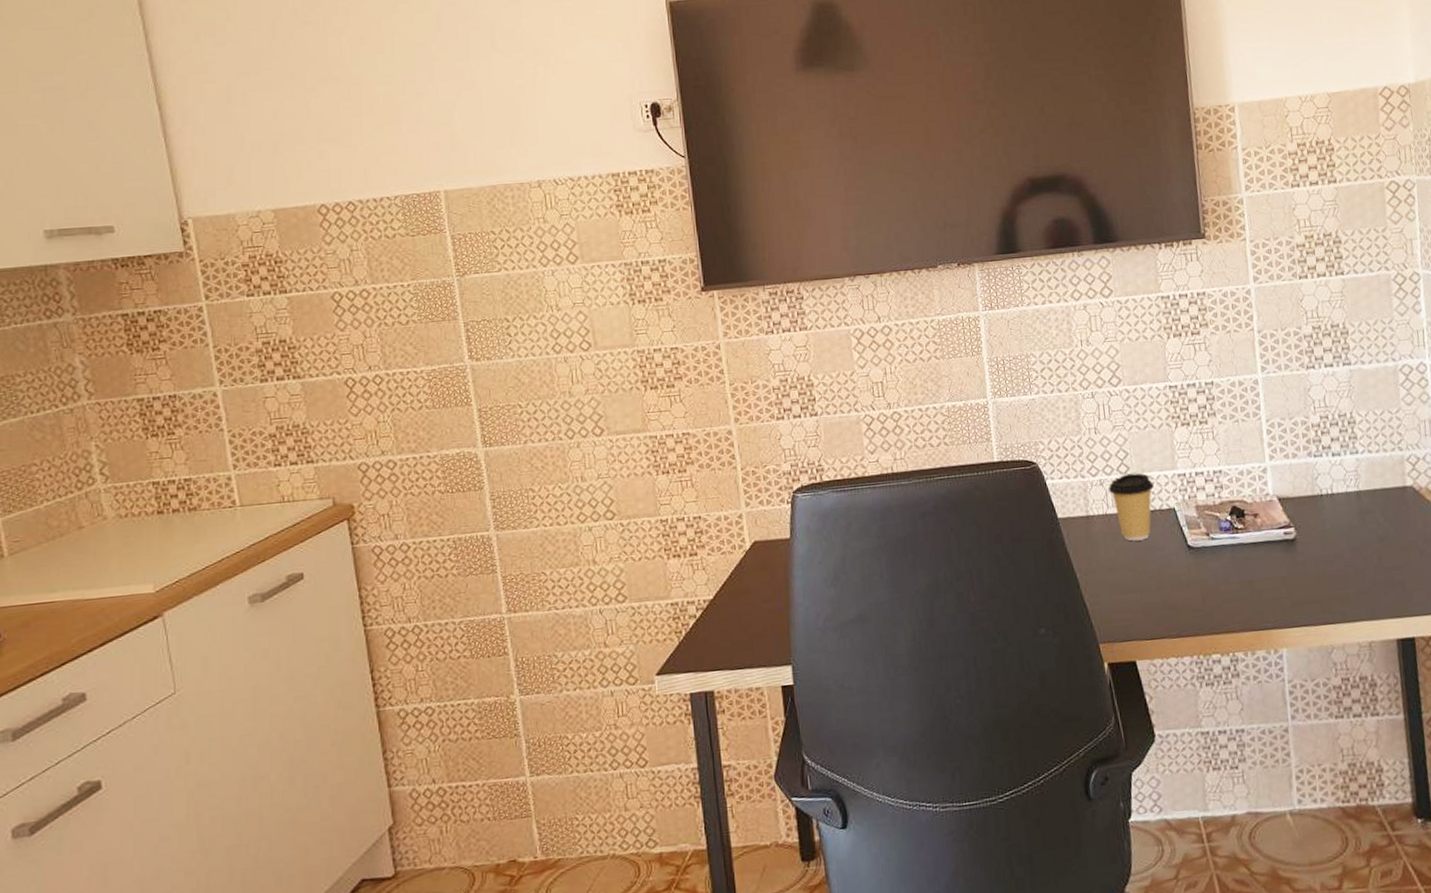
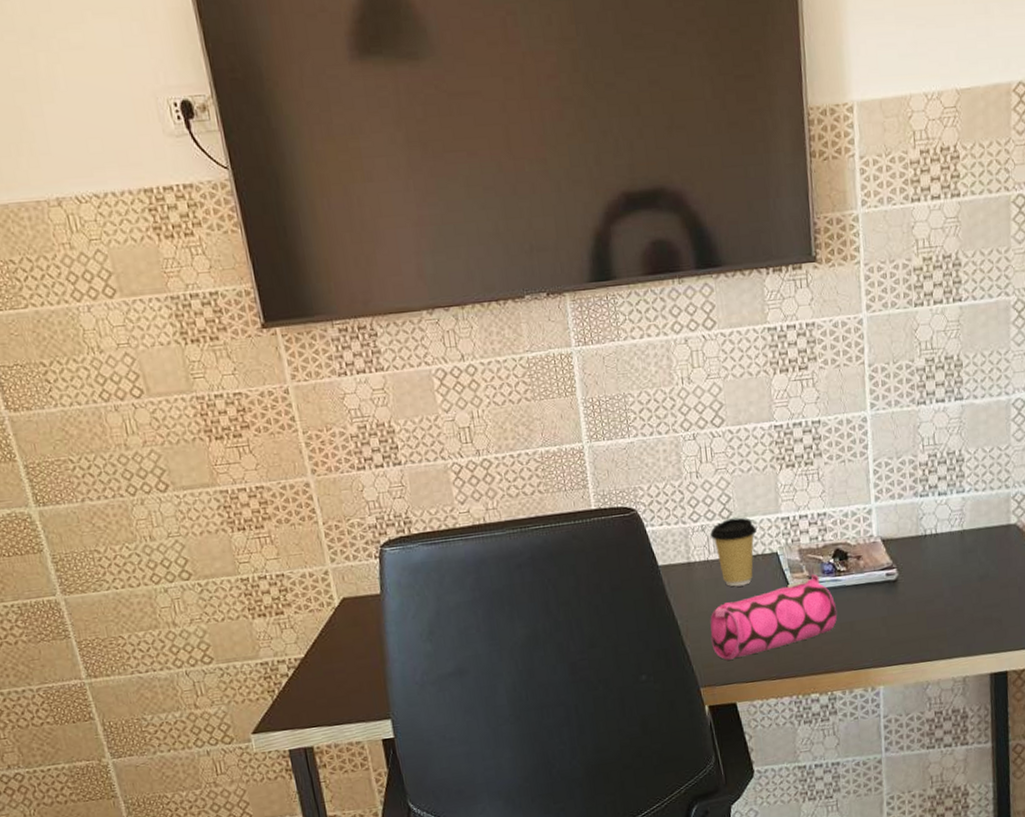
pencil case: none [1109,530,1237,616] -> present [710,573,838,660]

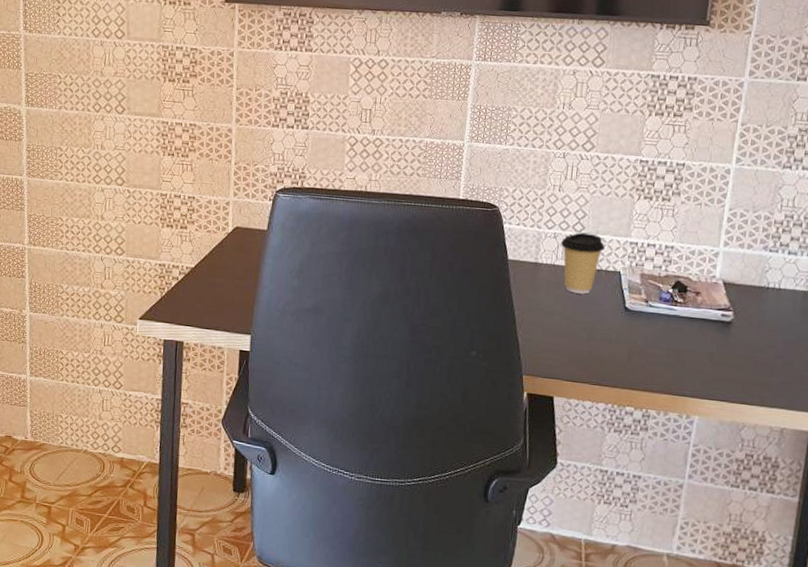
pencil case: present [710,573,838,660] -> none [541,298,667,358]

